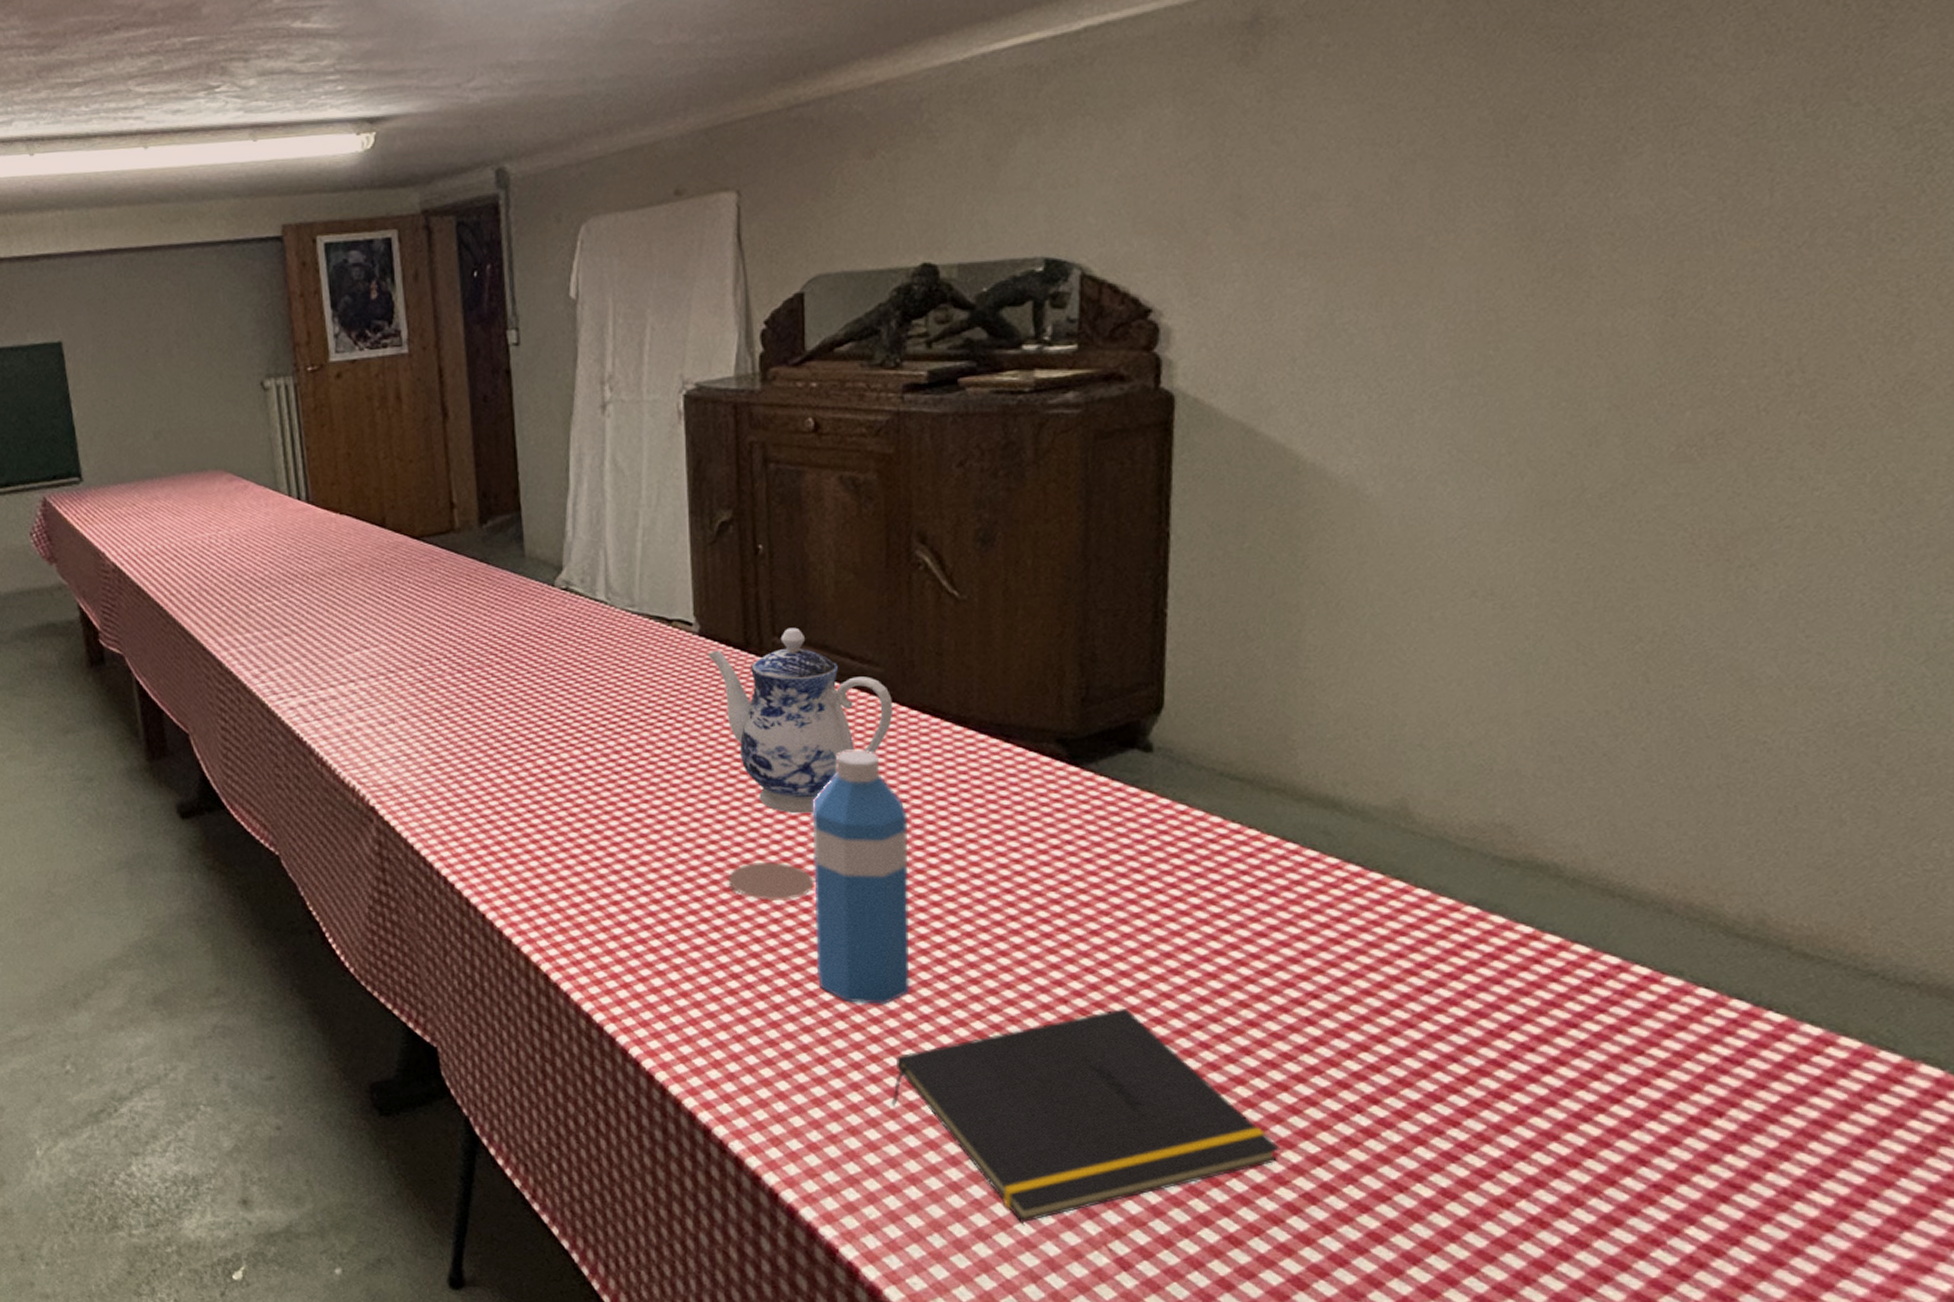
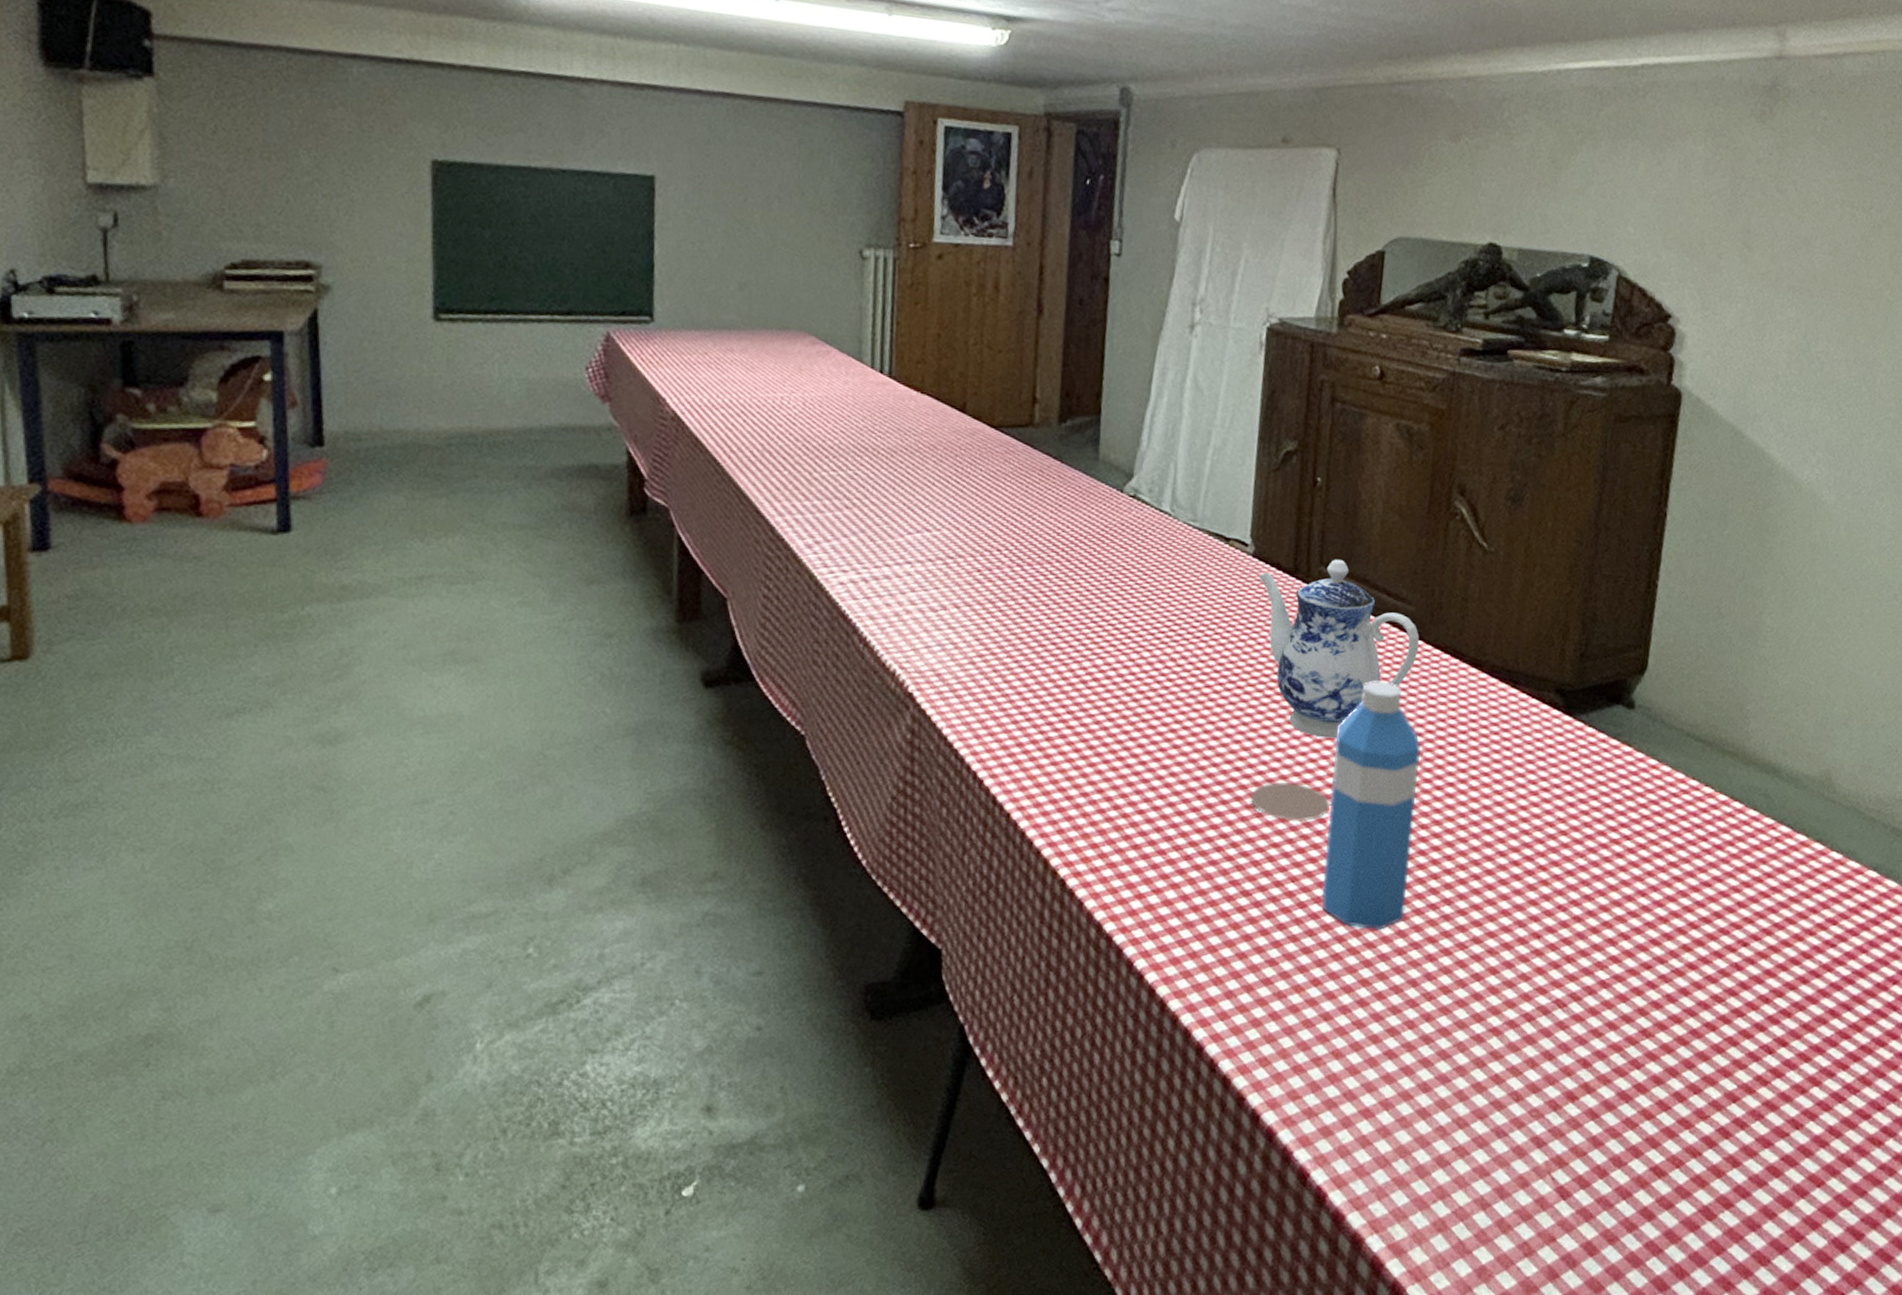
notepad: present [891,1007,1281,1223] -> none [1375,945,1705,1151]

